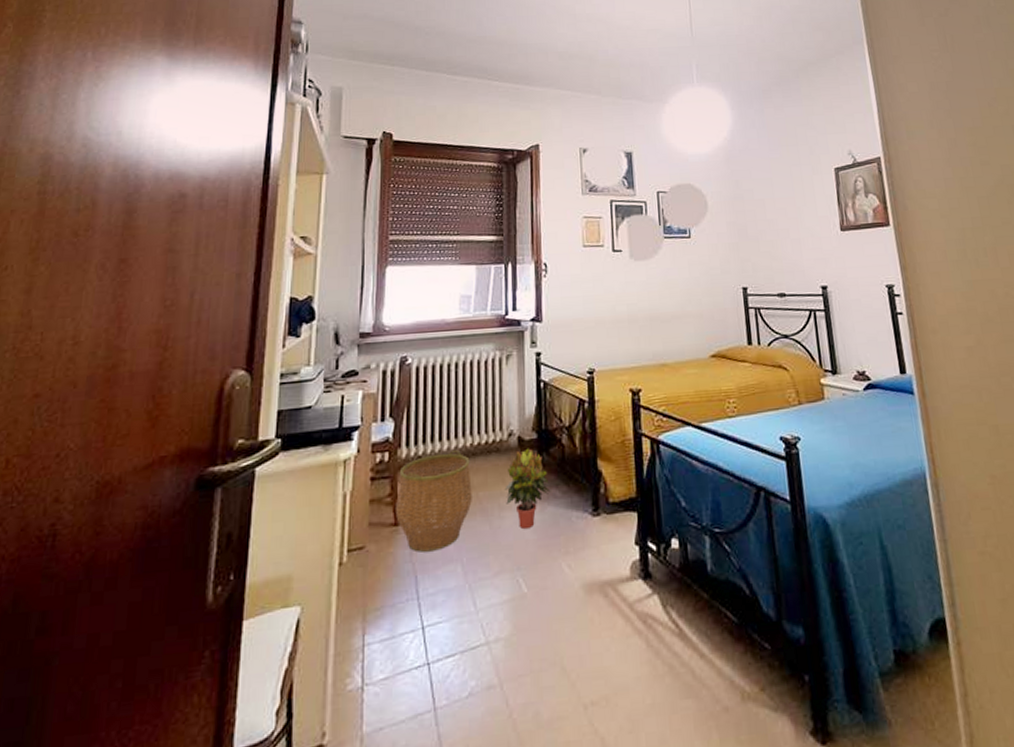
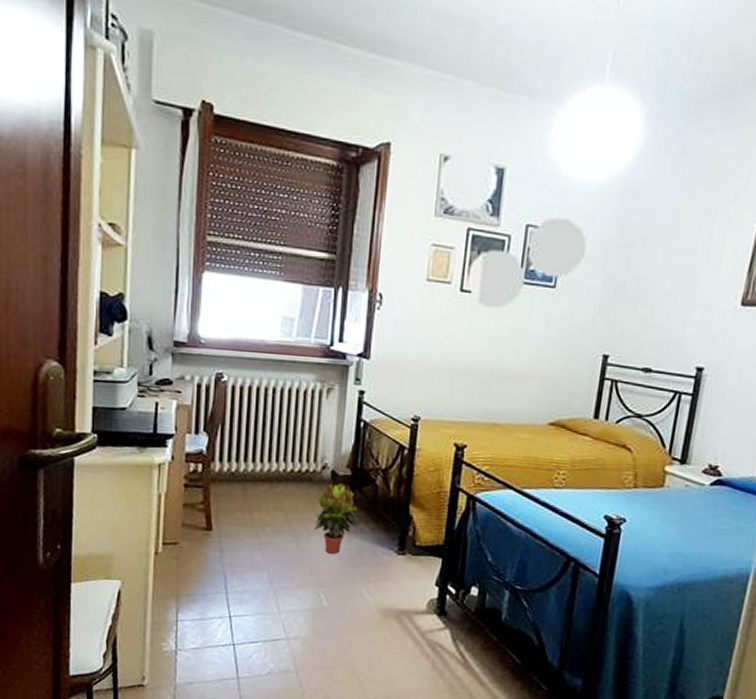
basket: present [395,450,473,552] -> none [207,473,283,558]

